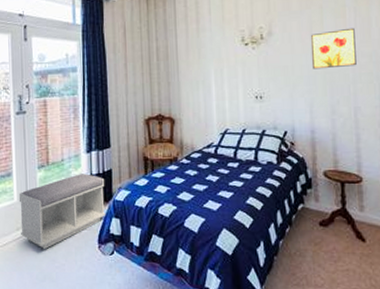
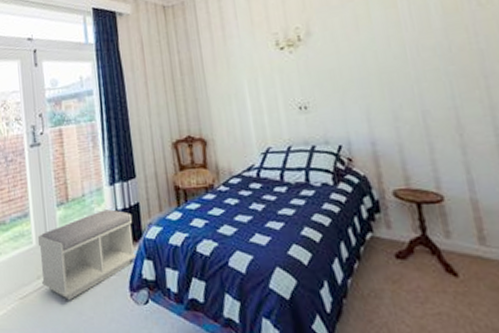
wall art: present [310,27,357,70] -> none [357,17,418,71]

